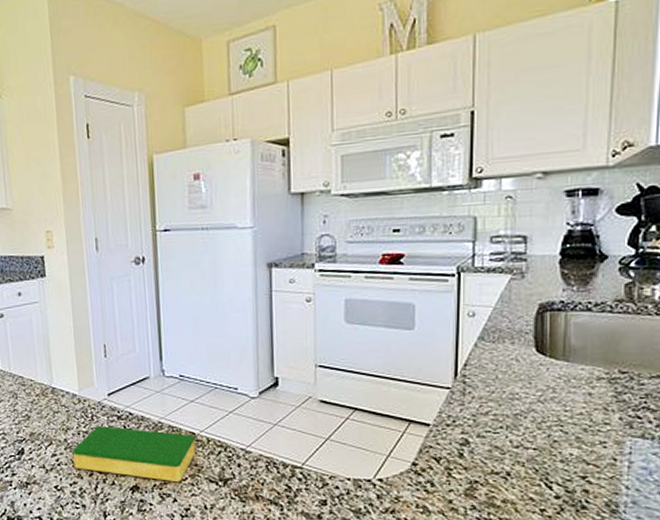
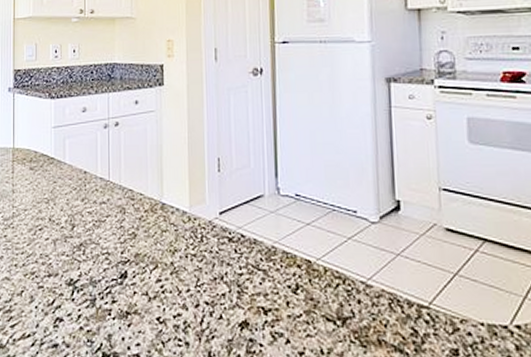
dish sponge: present [72,426,195,481] -> none [179,249,311,318]

